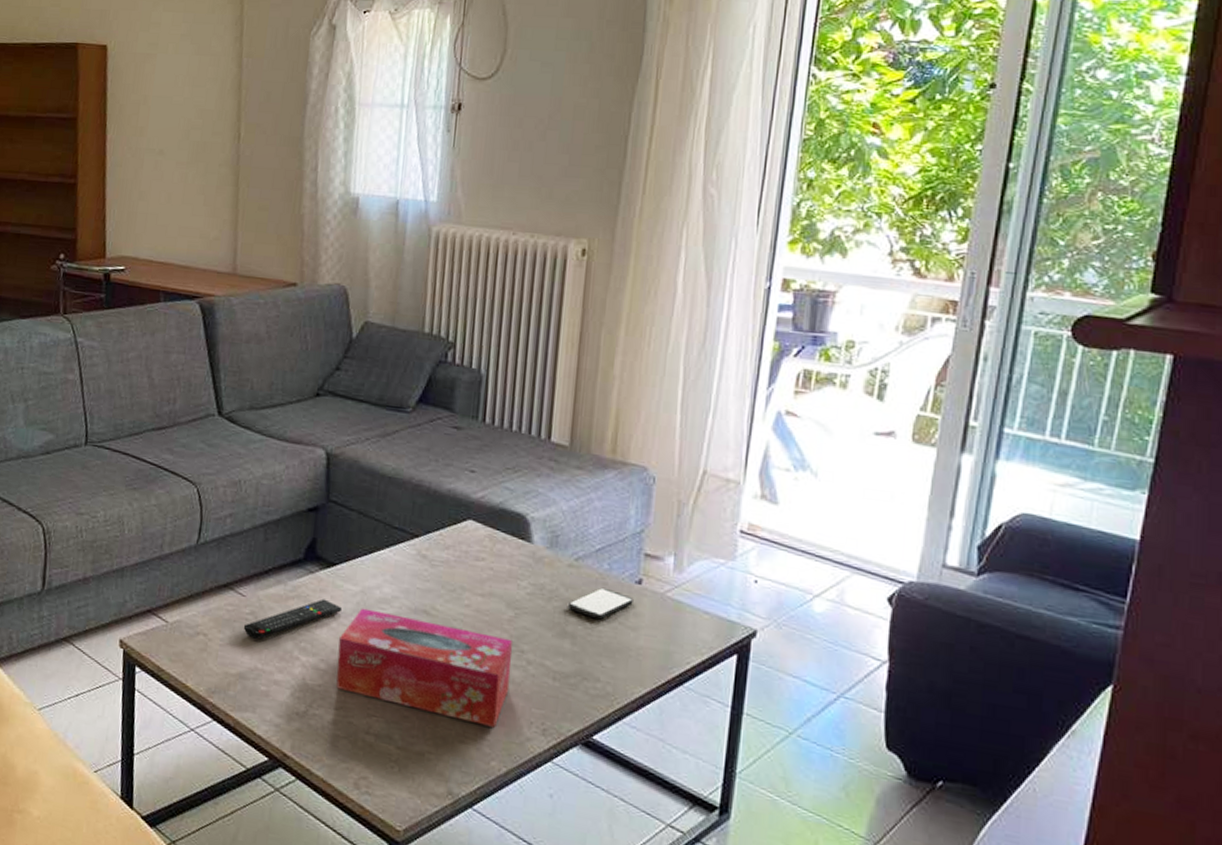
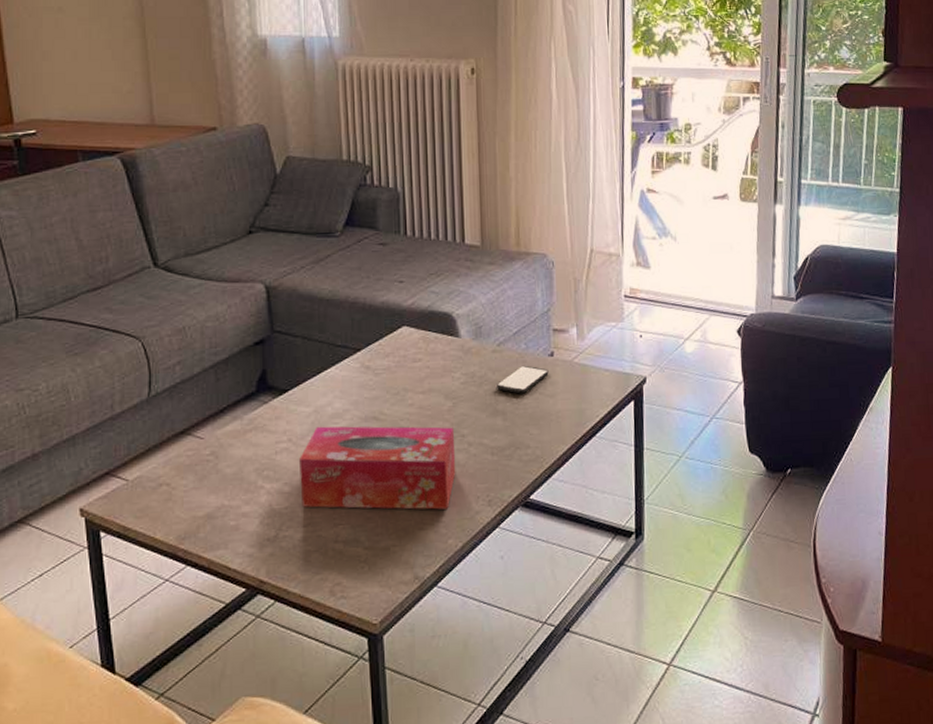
remote control: present [243,599,343,640] -> none [205,425,299,478]

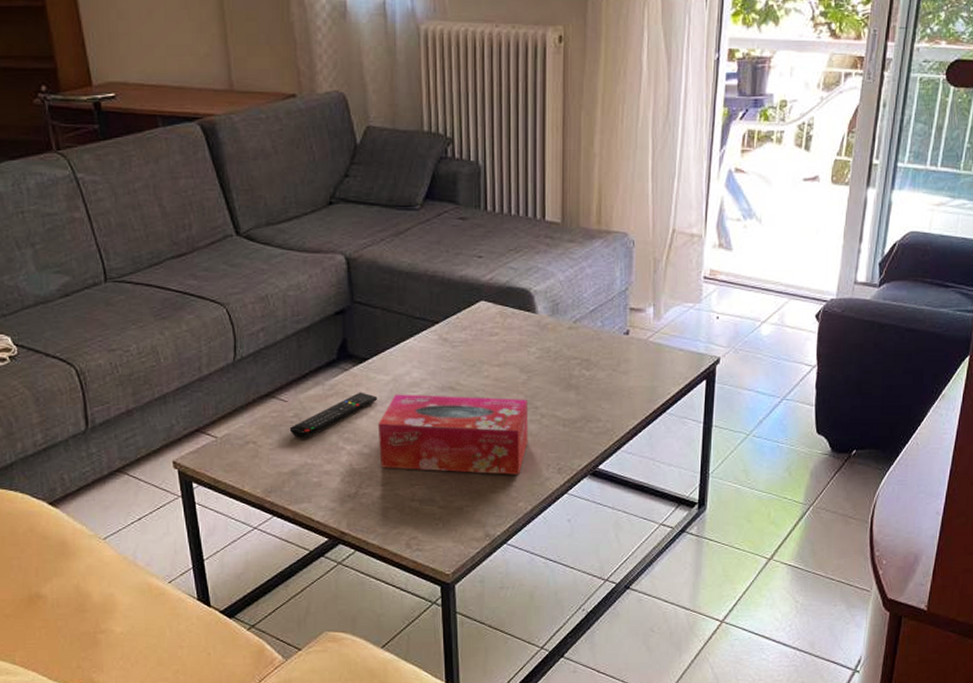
remote control: none [205,425,299,478] -> present [289,392,378,438]
smartphone: present [497,365,549,394] -> none [571,342,623,370]

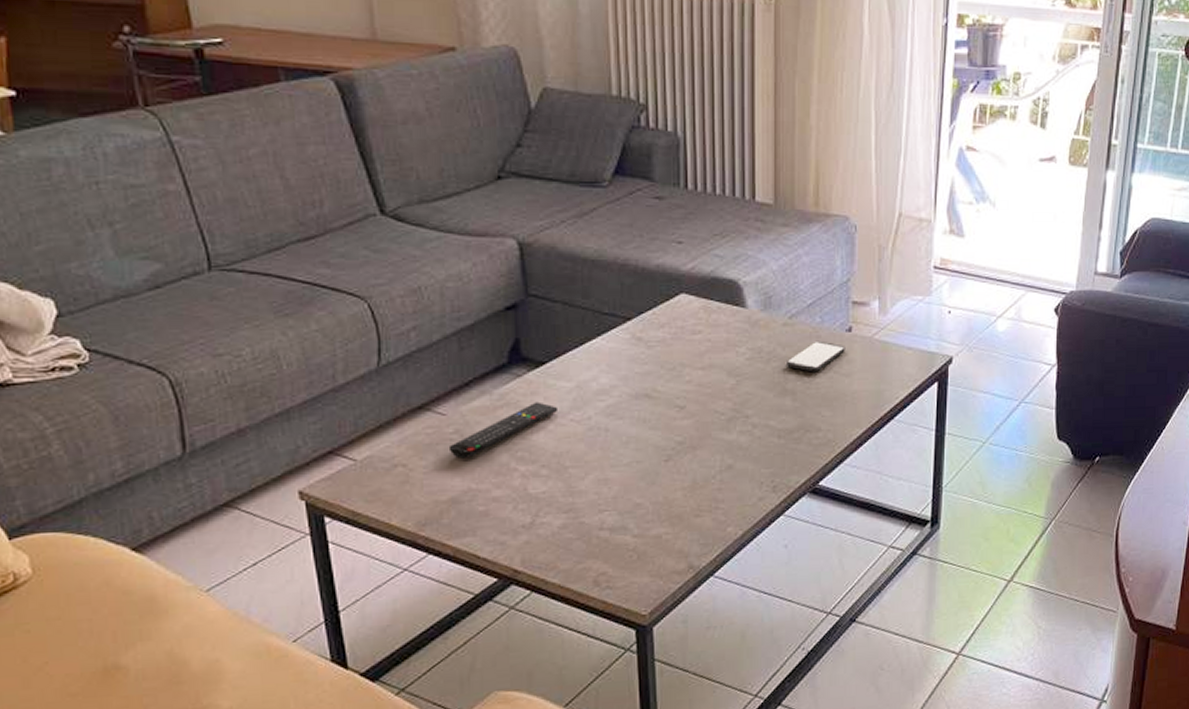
tissue box: present [379,394,529,475] -> none [559,403,738,496]
smartphone: none [571,342,623,370] -> present [787,340,845,372]

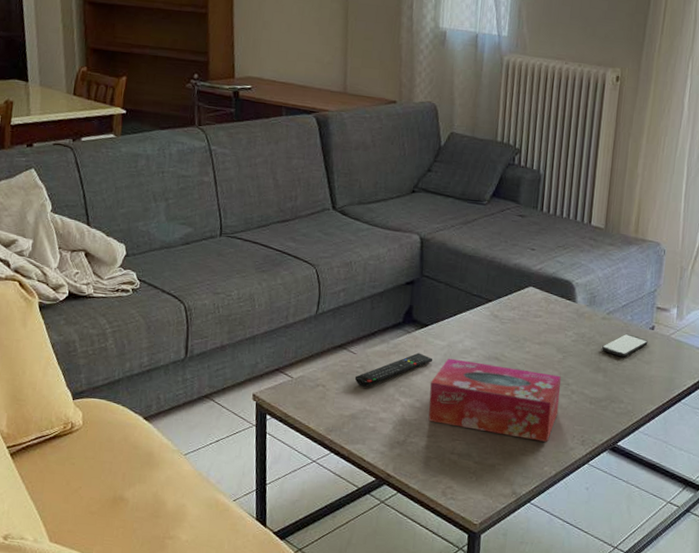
tissue box: none [559,403,738,496] -> present [428,358,562,442]

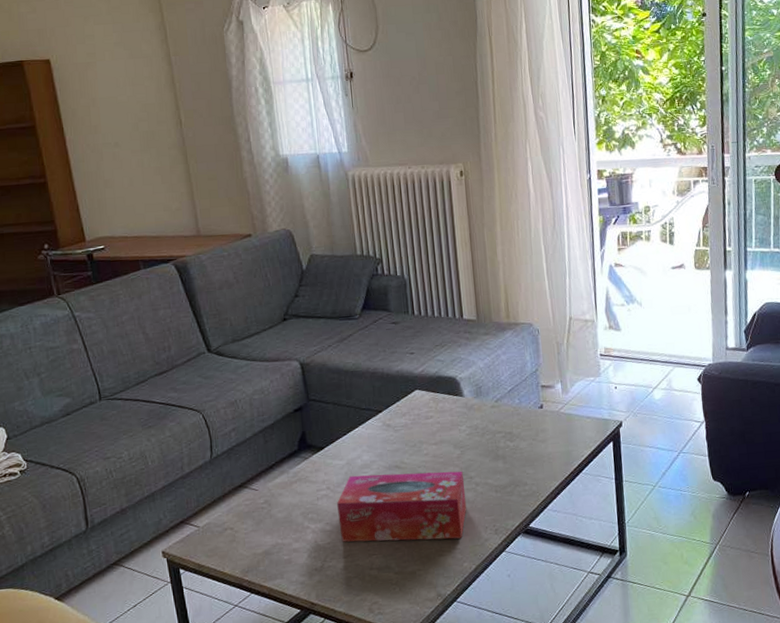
remote control: present [354,352,433,387] -> none [261,476,335,522]
smartphone: present [602,333,648,358] -> none [497,416,540,441]

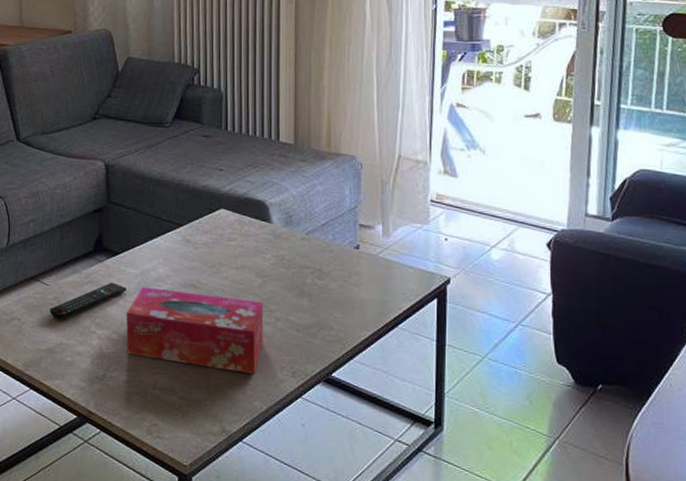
remote control: none [261,476,335,522] -> present [49,282,127,320]

